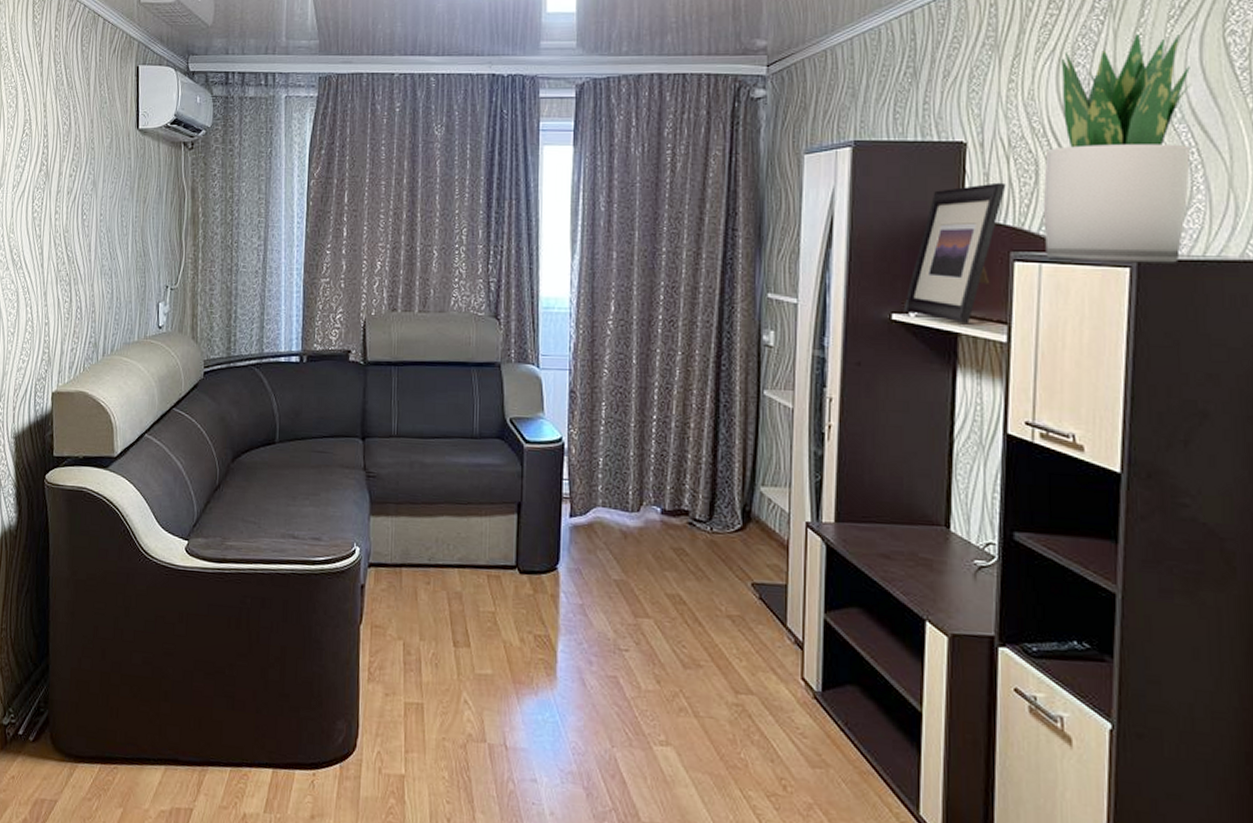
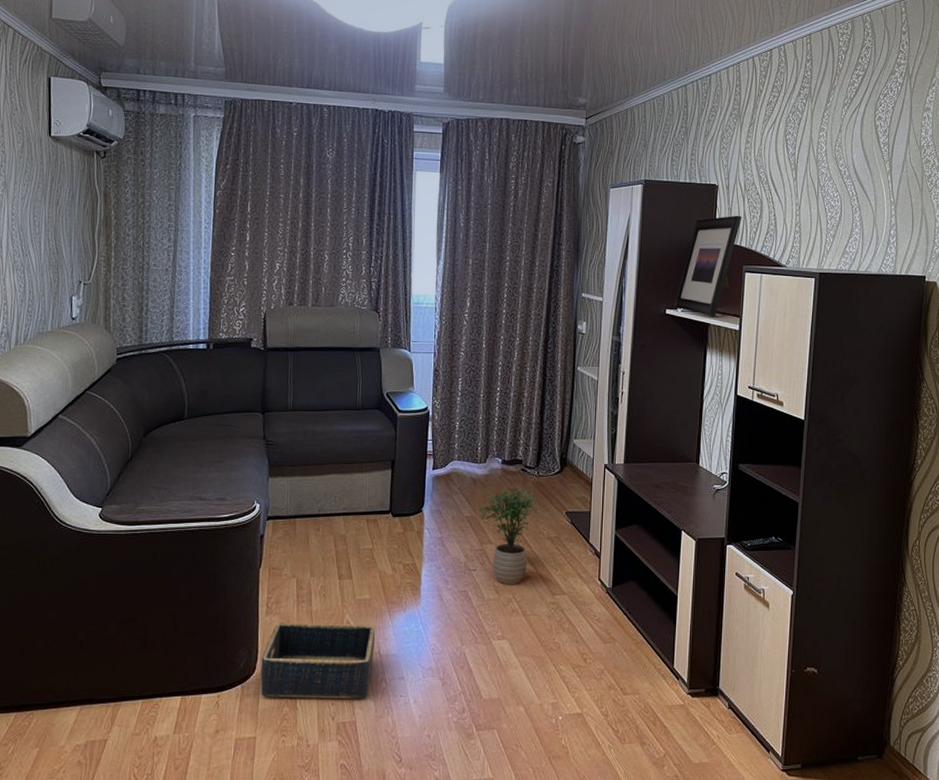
basket: none [361,694,499,801] -> present [260,624,375,699]
potted plant: none [630,546,717,675] -> present [478,488,541,585]
planter: present [1042,34,1191,263] -> none [764,115,855,276]

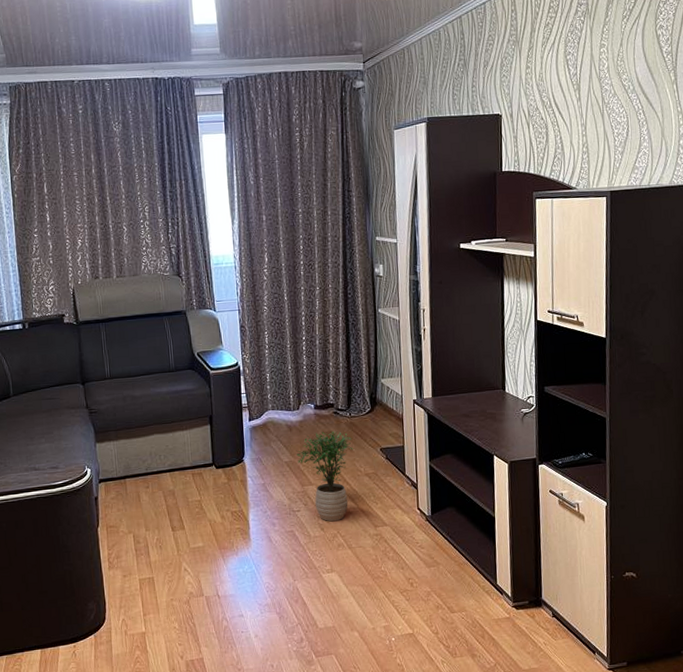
basket: present [260,624,375,699] -> none [109,571,213,644]
picture frame: present [674,215,742,317] -> none [467,142,528,247]

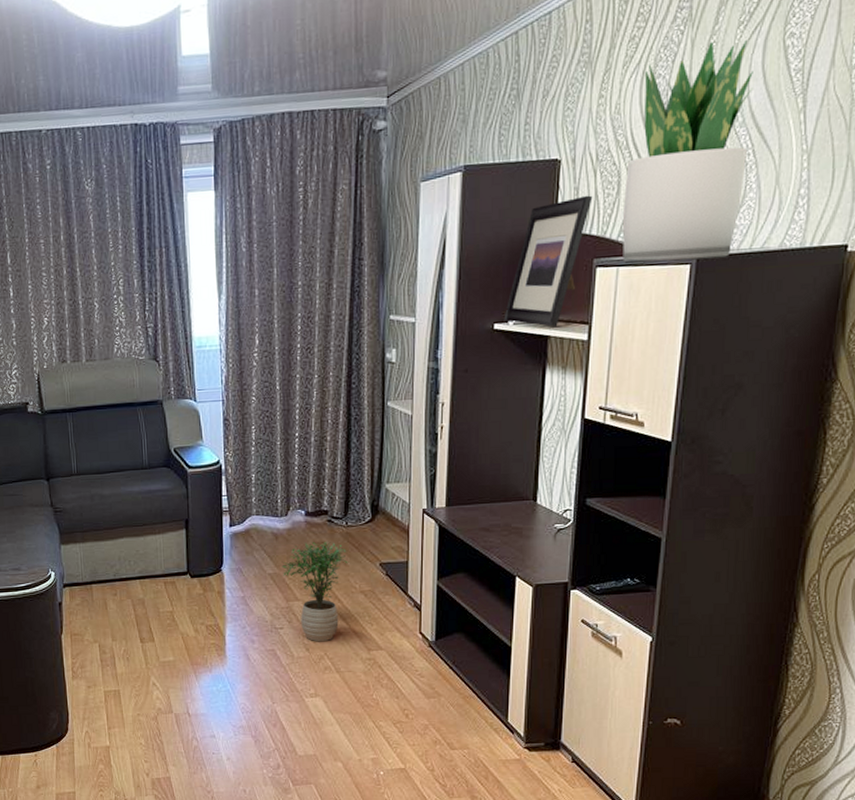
picture frame: none [467,142,528,247] -> present [503,195,593,328]
planter: none [551,29,639,196] -> present [622,40,753,264]

